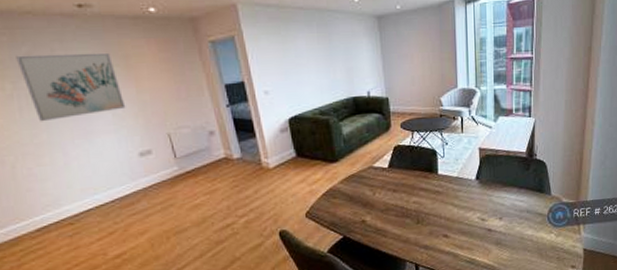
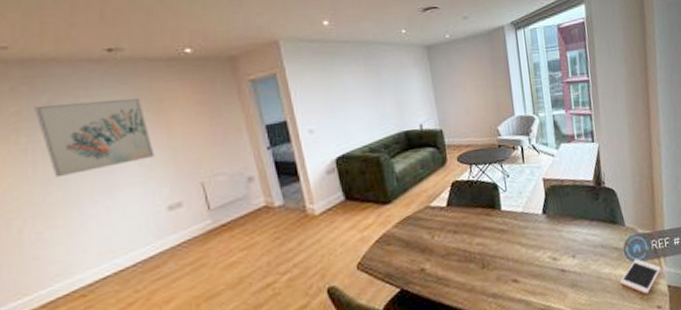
cell phone: none [541,224,579,256] -> present [620,259,661,295]

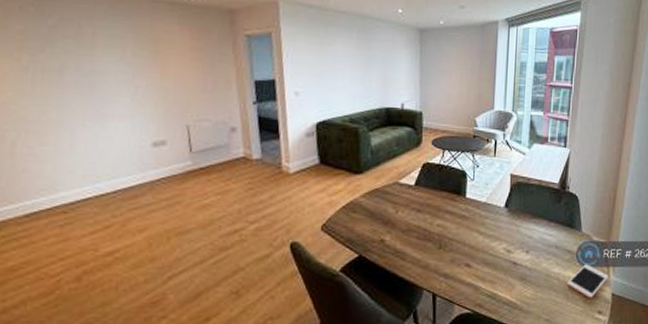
wall art: present [34,97,155,178] -> none [39,27,147,99]

